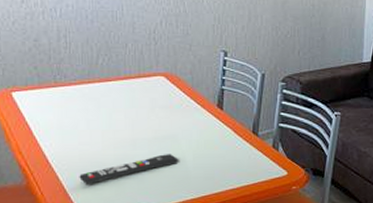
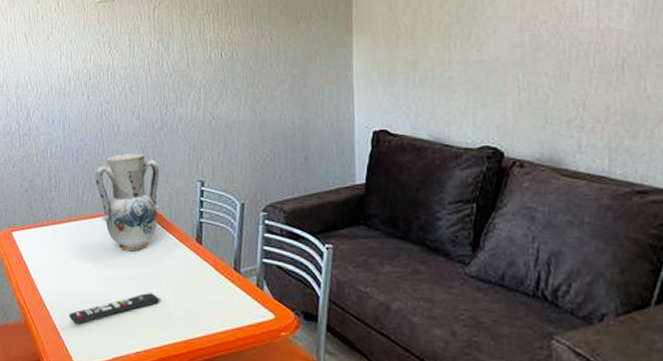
vase: none [112,20,183,115] -> present [95,153,160,252]

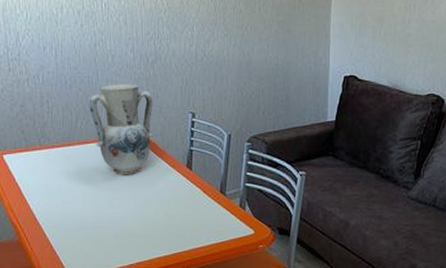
remote control: present [69,293,160,323] -> none [63,213,152,240]

